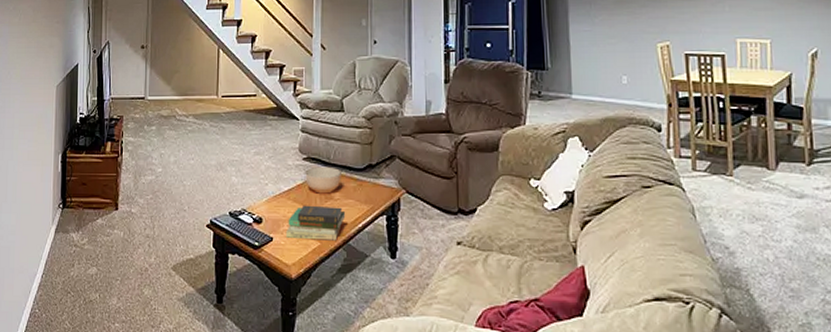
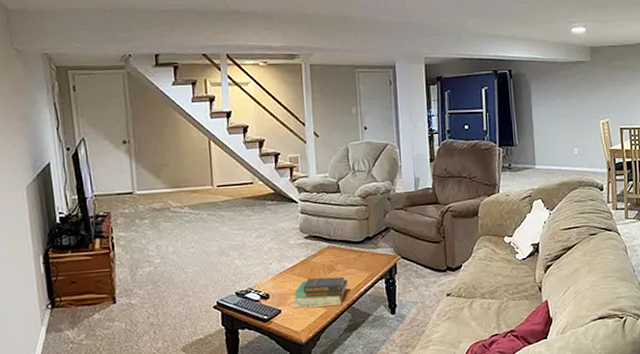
bowl: present [305,166,343,194] -> none [307,242,343,267]

